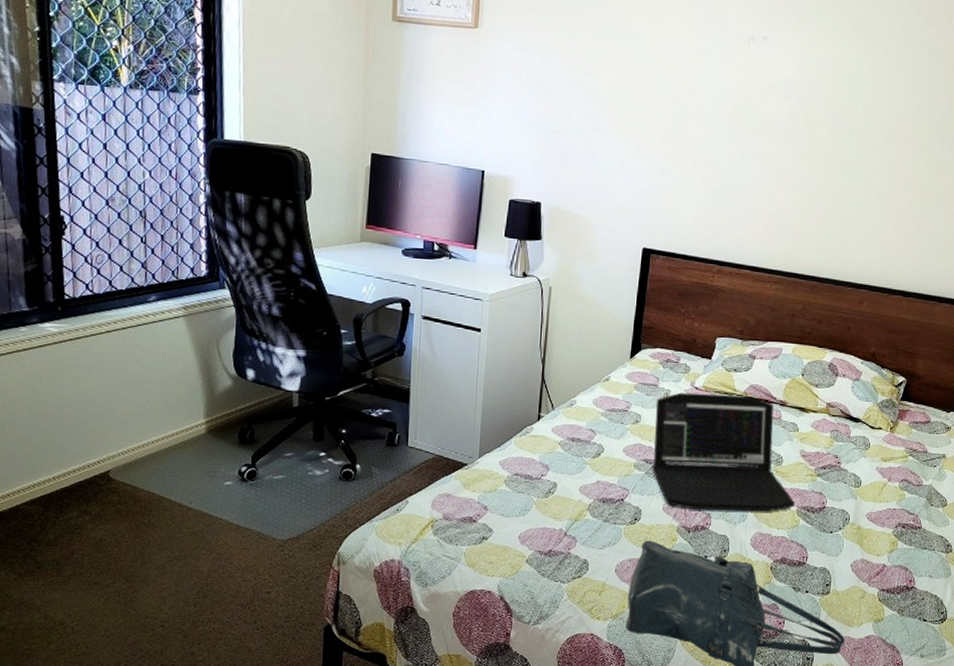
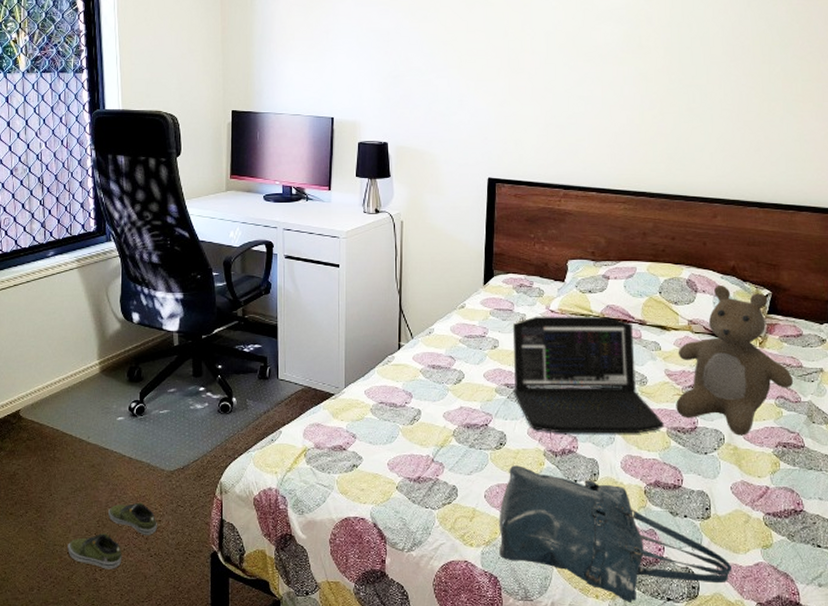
shoe: none [161,572,266,643] -> present [67,502,157,570]
teddy bear: none [807,370,918,516] -> present [676,286,794,436]

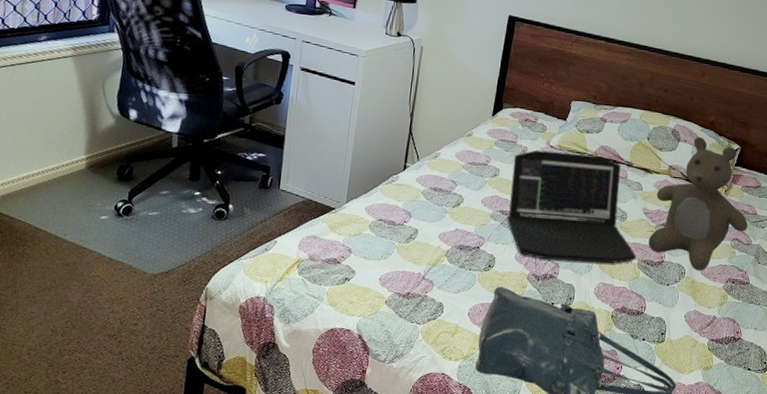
shoe: present [67,502,157,570] -> none [28,304,133,372]

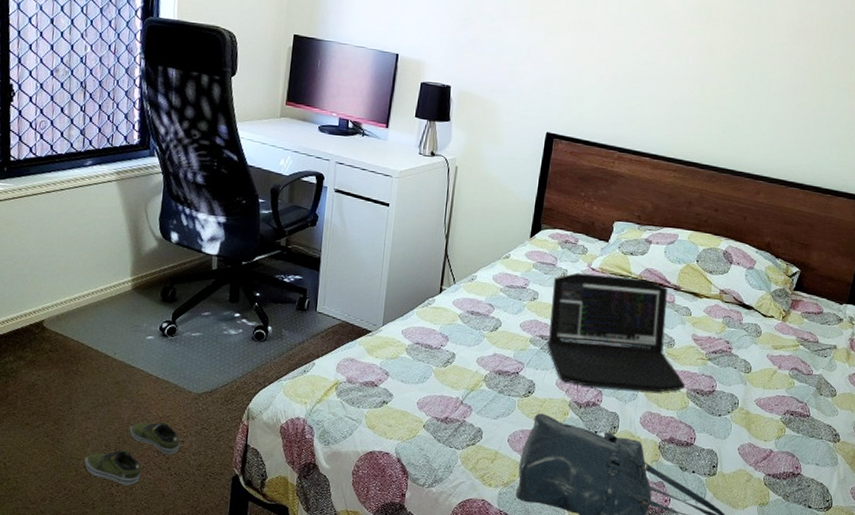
shoe: none [28,304,133,372] -> present [84,421,180,486]
teddy bear: present [648,137,748,271] -> none [698,259,809,402]

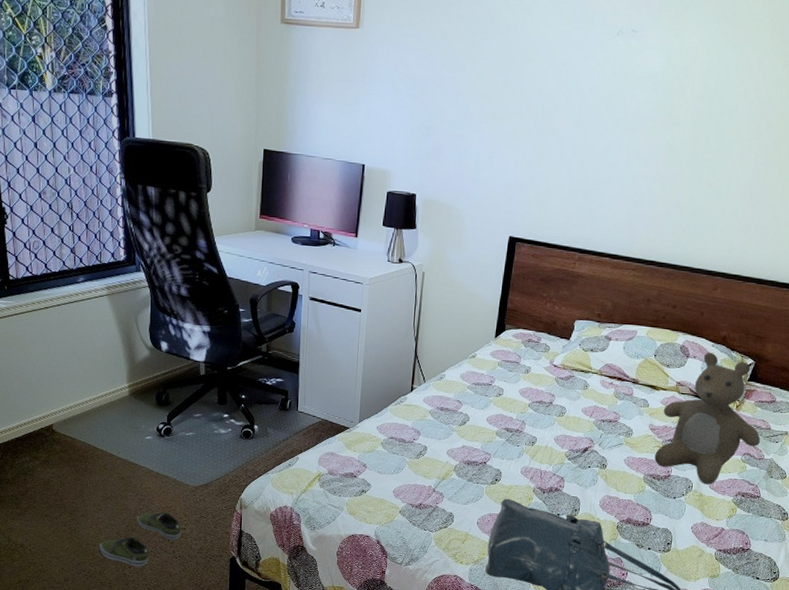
laptop: present [547,272,685,393] -> none [512,369,642,478]
teddy bear: none [698,259,809,402] -> present [654,353,761,485]

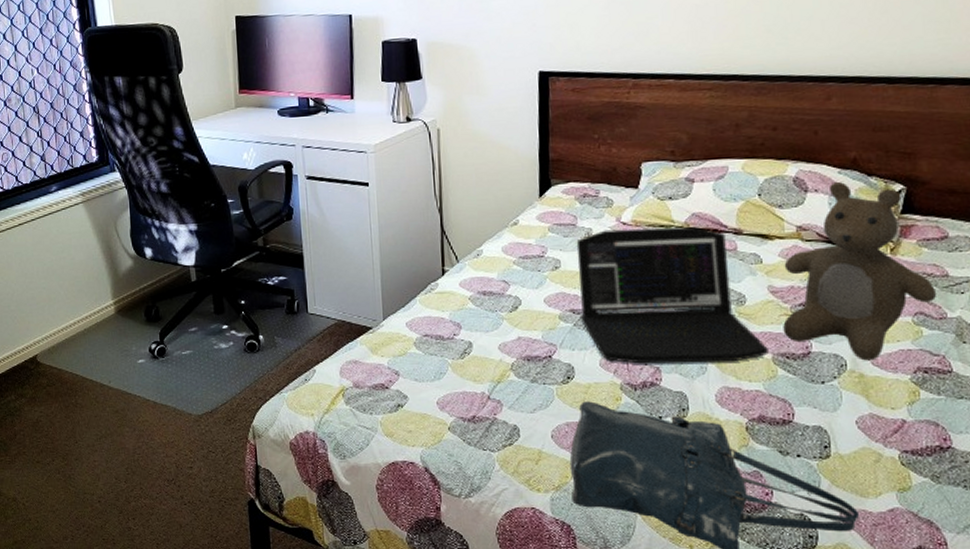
shoe: present [99,511,182,567] -> none [98,448,189,518]
laptop: none [512,369,642,478] -> present [576,226,769,364]

